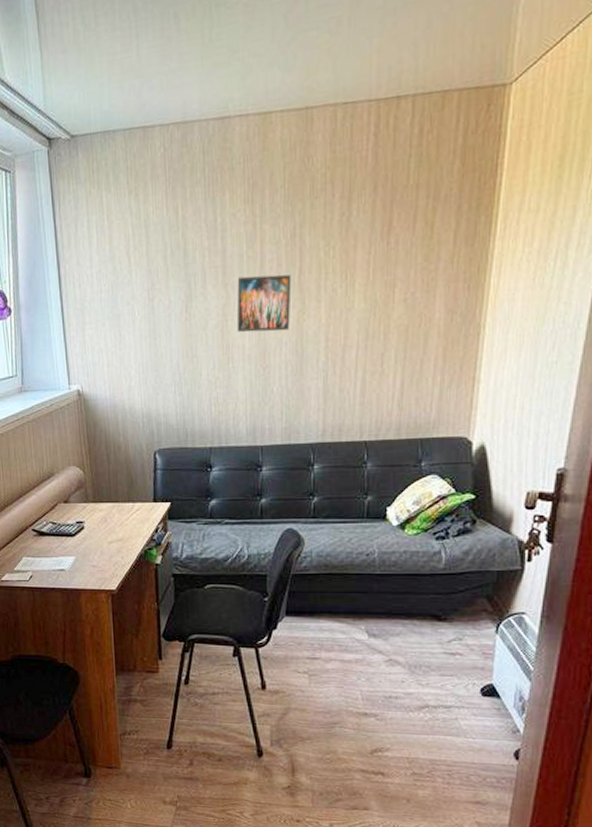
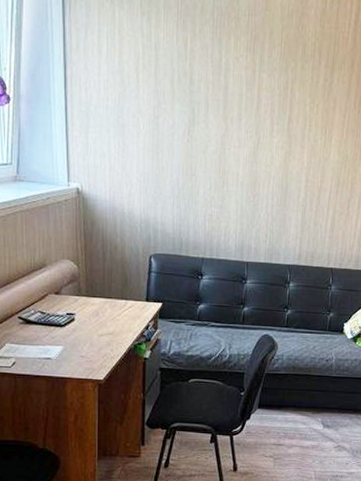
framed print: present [236,274,292,333] -> none [233,113,282,167]

